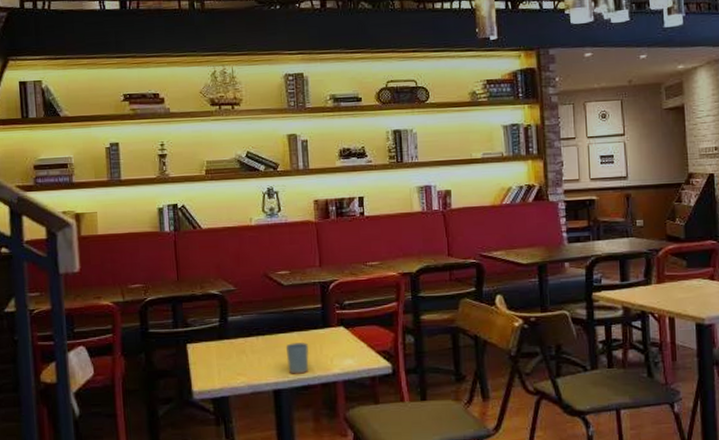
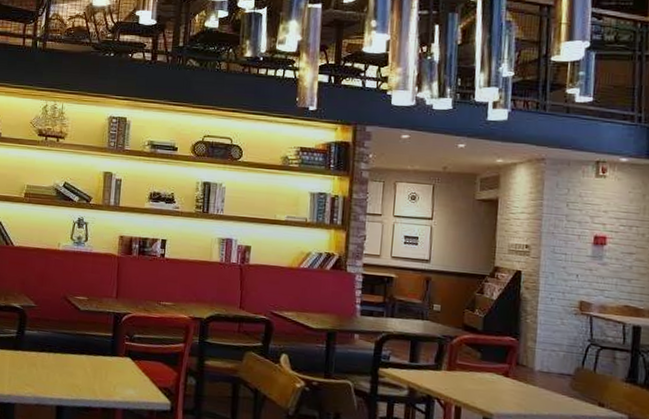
mug: present [285,341,309,374] -> none [72,365,95,395]

